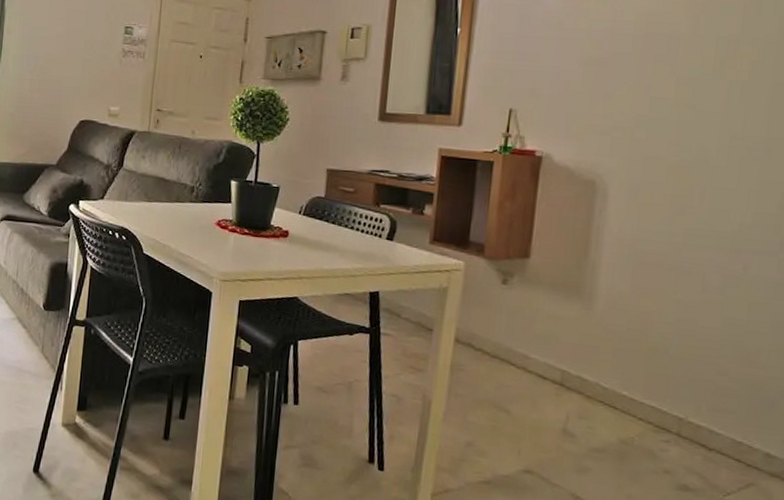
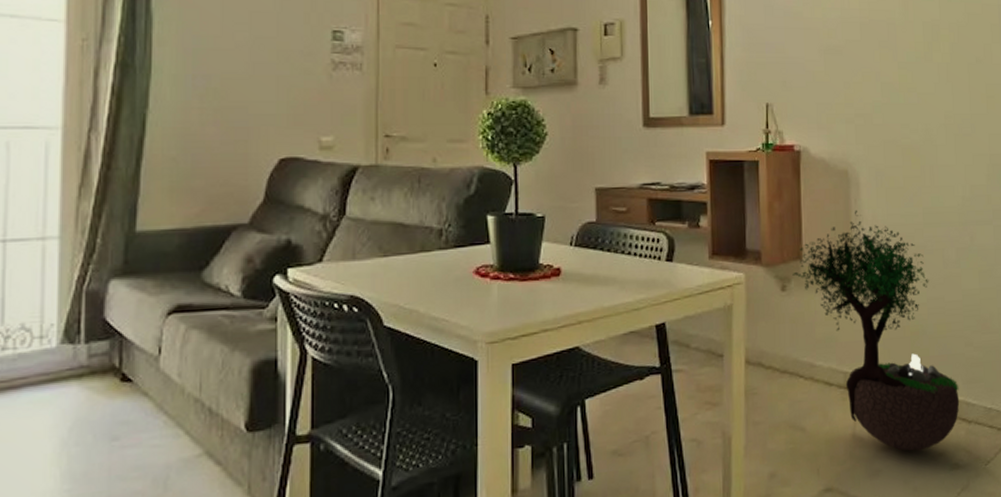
potted tree: none [516,220,702,463] -> present [792,209,960,451]

